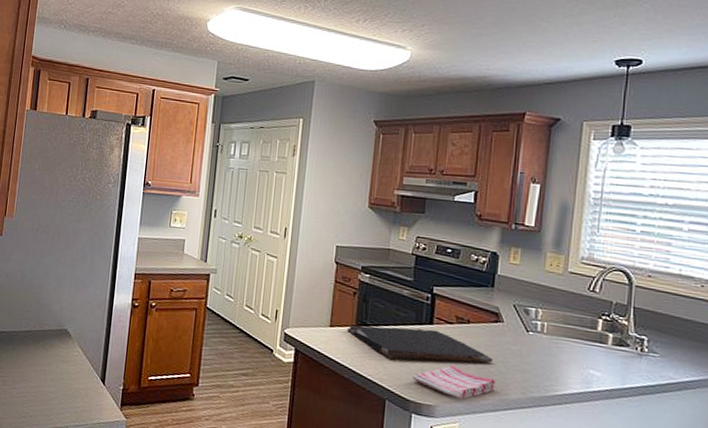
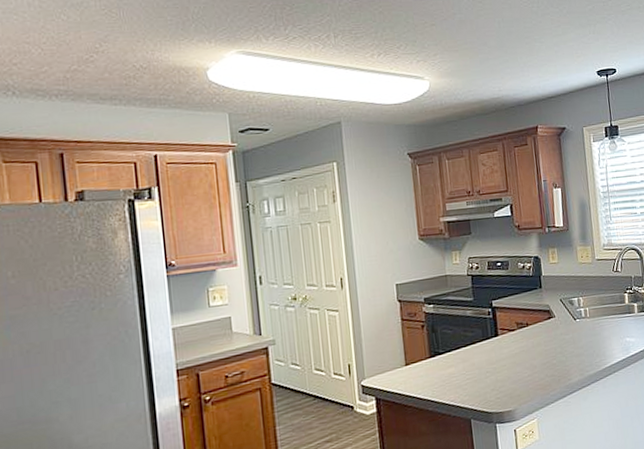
cutting board: present [346,325,494,363] -> none [422,340,554,380]
dish towel: present [412,366,495,400] -> none [490,368,559,398]

